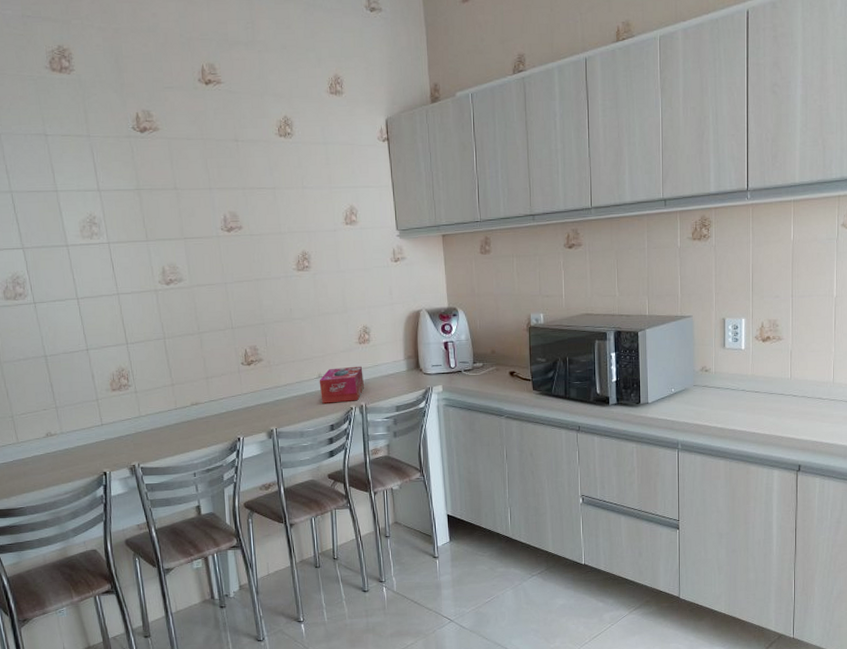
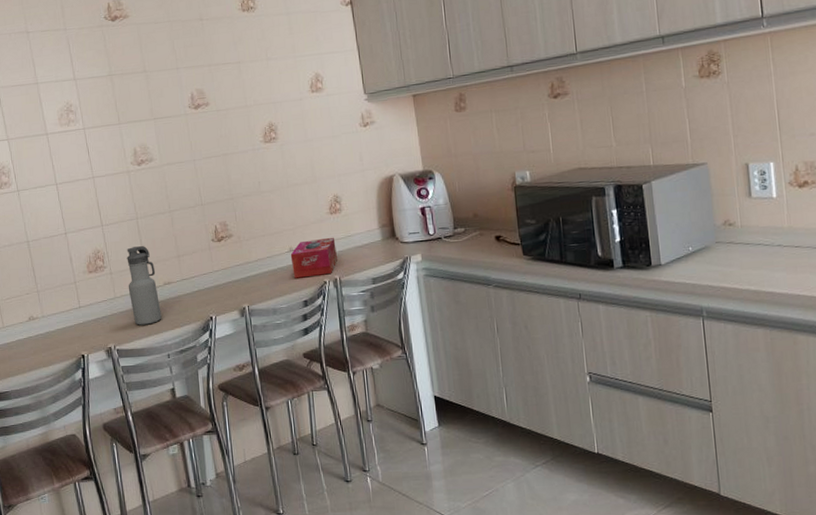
water bottle: none [153,366,188,444] -> present [126,246,162,325]

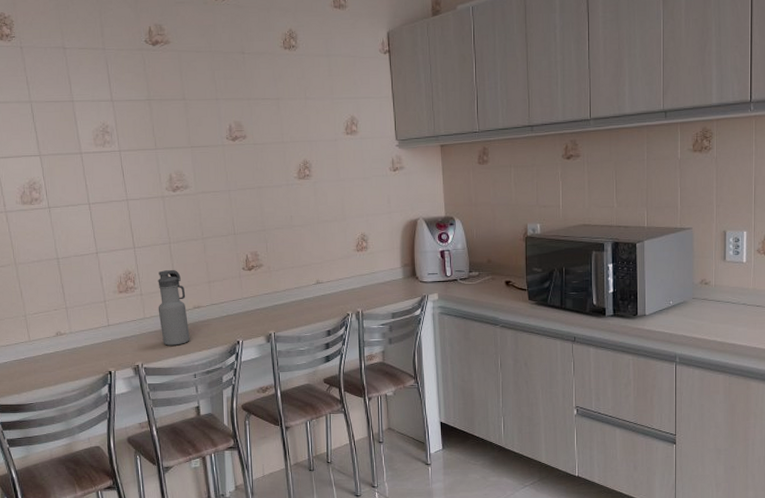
tissue box: present [290,237,337,278] -> none [317,273,361,309]

